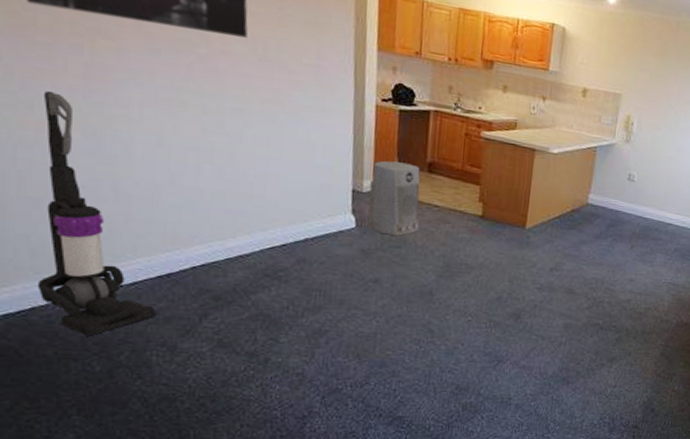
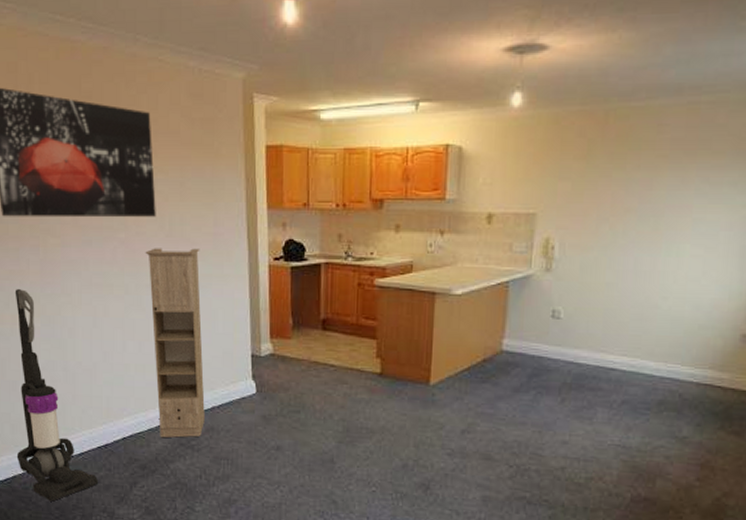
storage cabinet: none [231,70,299,269] -> present [145,248,205,438]
air purifier: present [368,160,420,236] -> none [267,321,317,400]

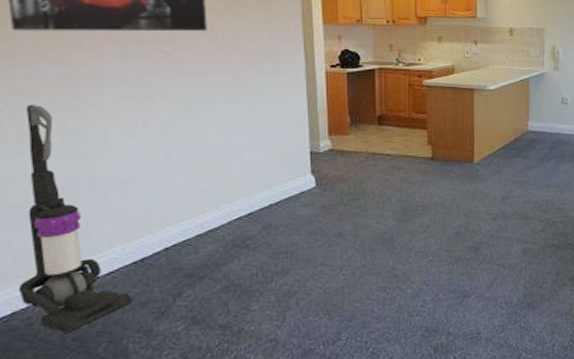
storage cabinet: present [145,248,205,438] -> none [194,59,261,243]

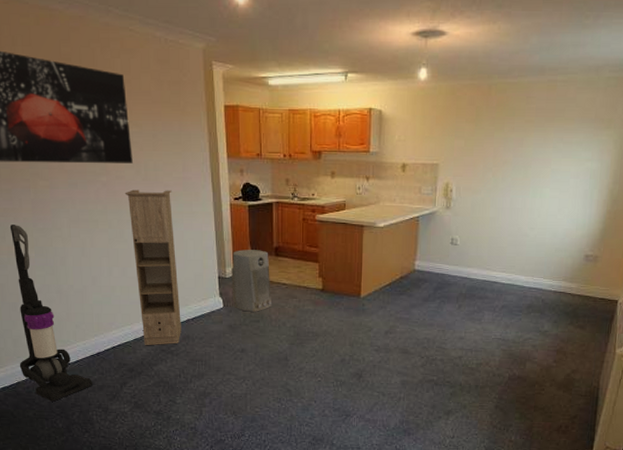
storage cabinet: none [194,59,261,243] -> present [124,189,181,346]
air purifier: none [326,119,375,189] -> present [231,249,272,312]

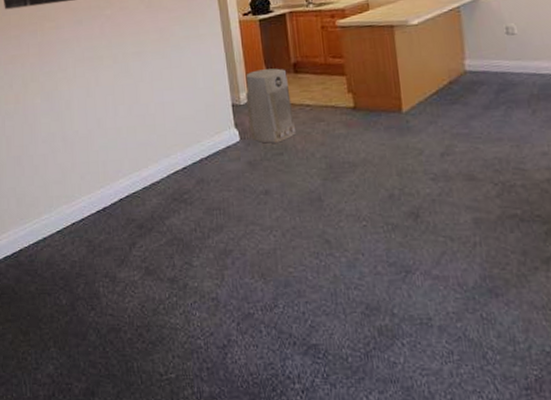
vacuum cleaner: present [9,225,93,402] -> none [17,71,100,272]
storage cabinet: present [124,189,181,346] -> none [129,14,195,195]

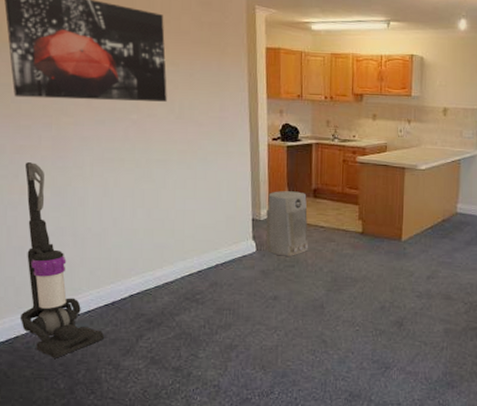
vacuum cleaner: none [17,71,100,272] -> present [20,162,105,358]

